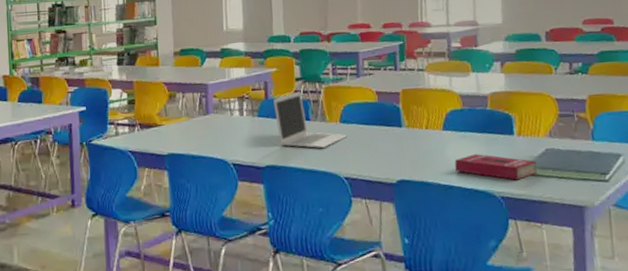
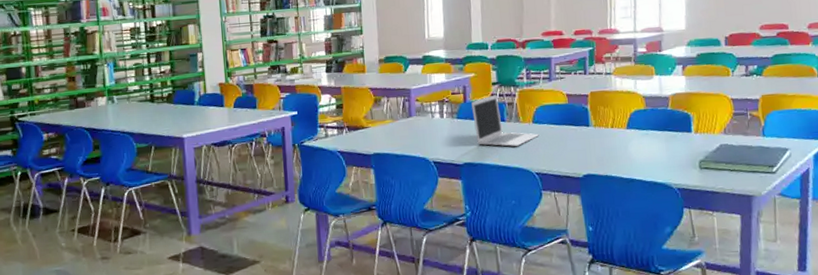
book: present [454,154,537,180] -> none [636,150,711,173]

